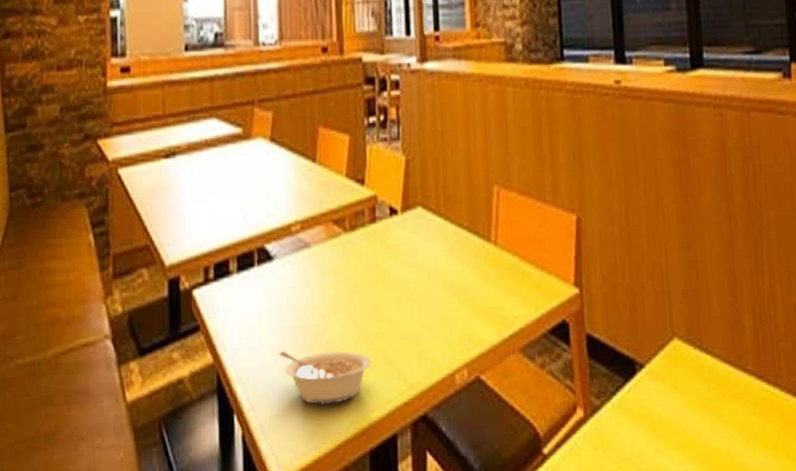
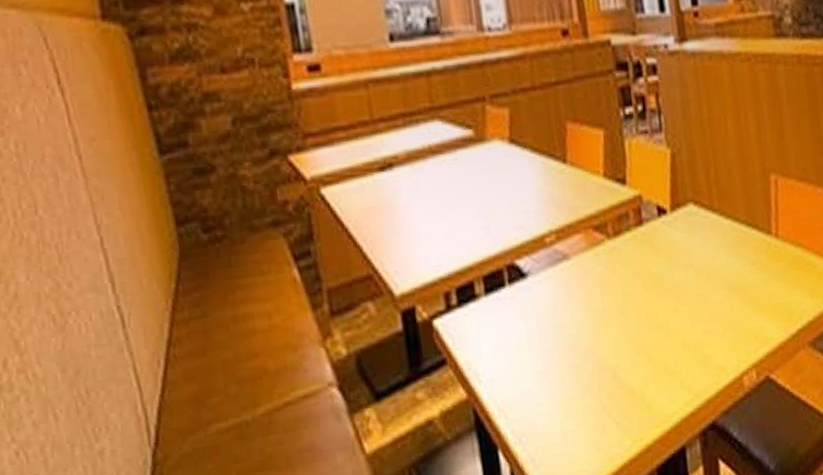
legume: present [279,351,372,405] -> none [544,367,651,428]

